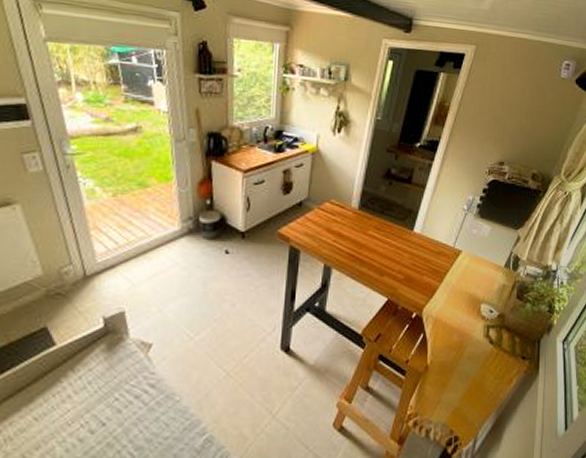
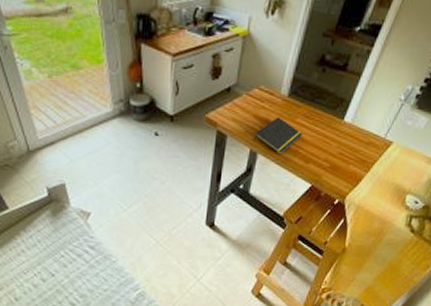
notepad: none [327,230,375,269] -> present [254,117,303,155]

